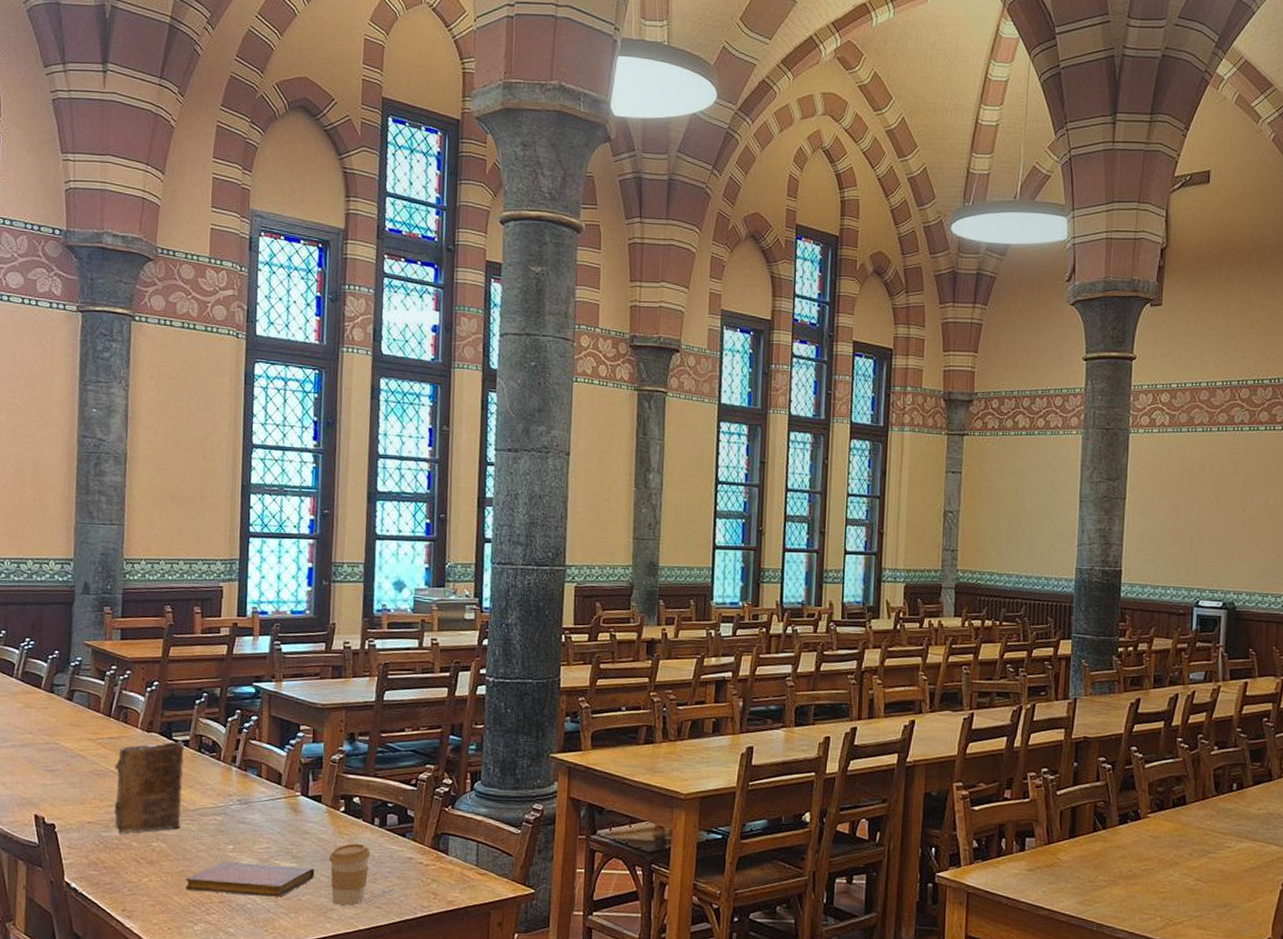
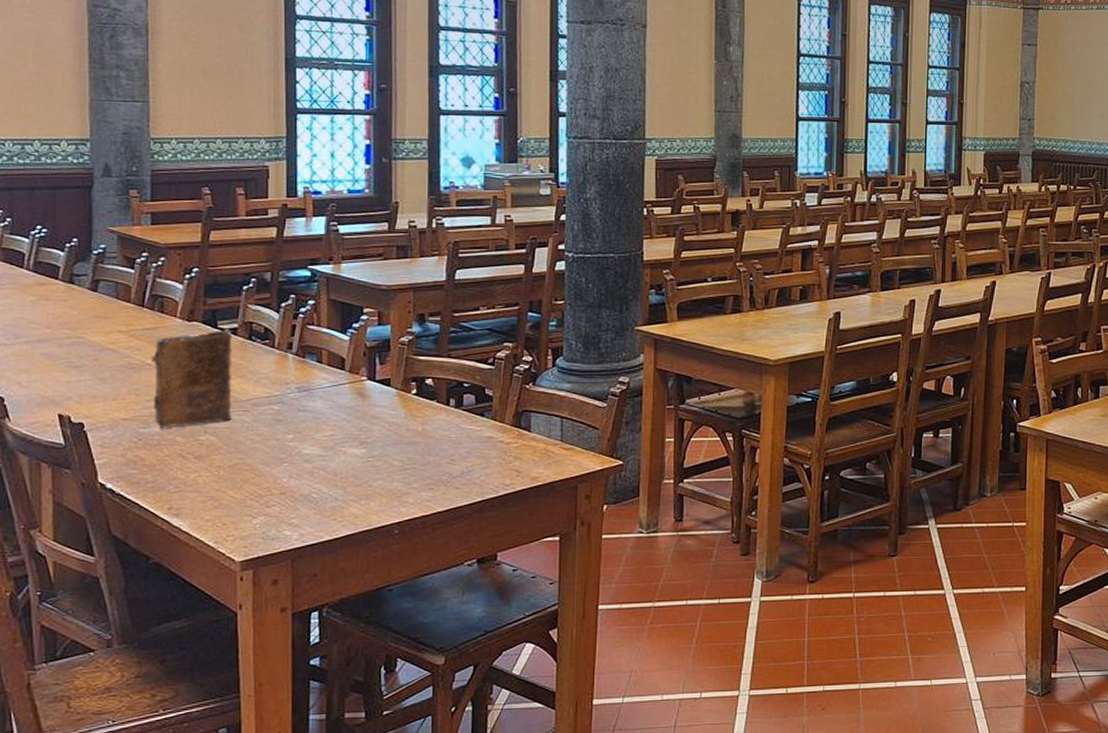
notebook: present [185,861,315,897] -> none [240,452,386,485]
coffee cup: present [329,843,371,905] -> none [402,425,447,488]

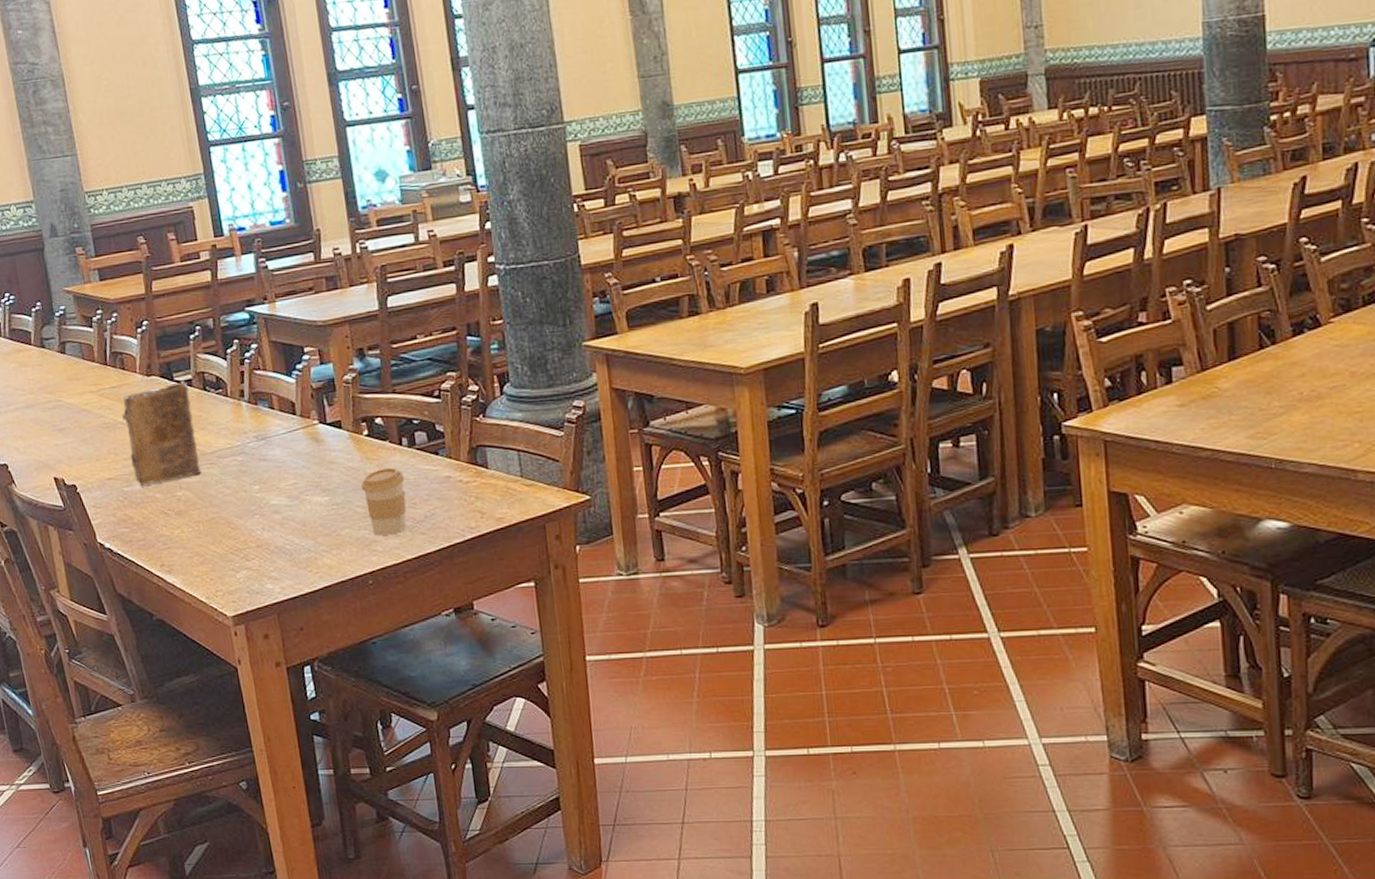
coffee cup: none [402,425,447,488] -> present [361,467,407,536]

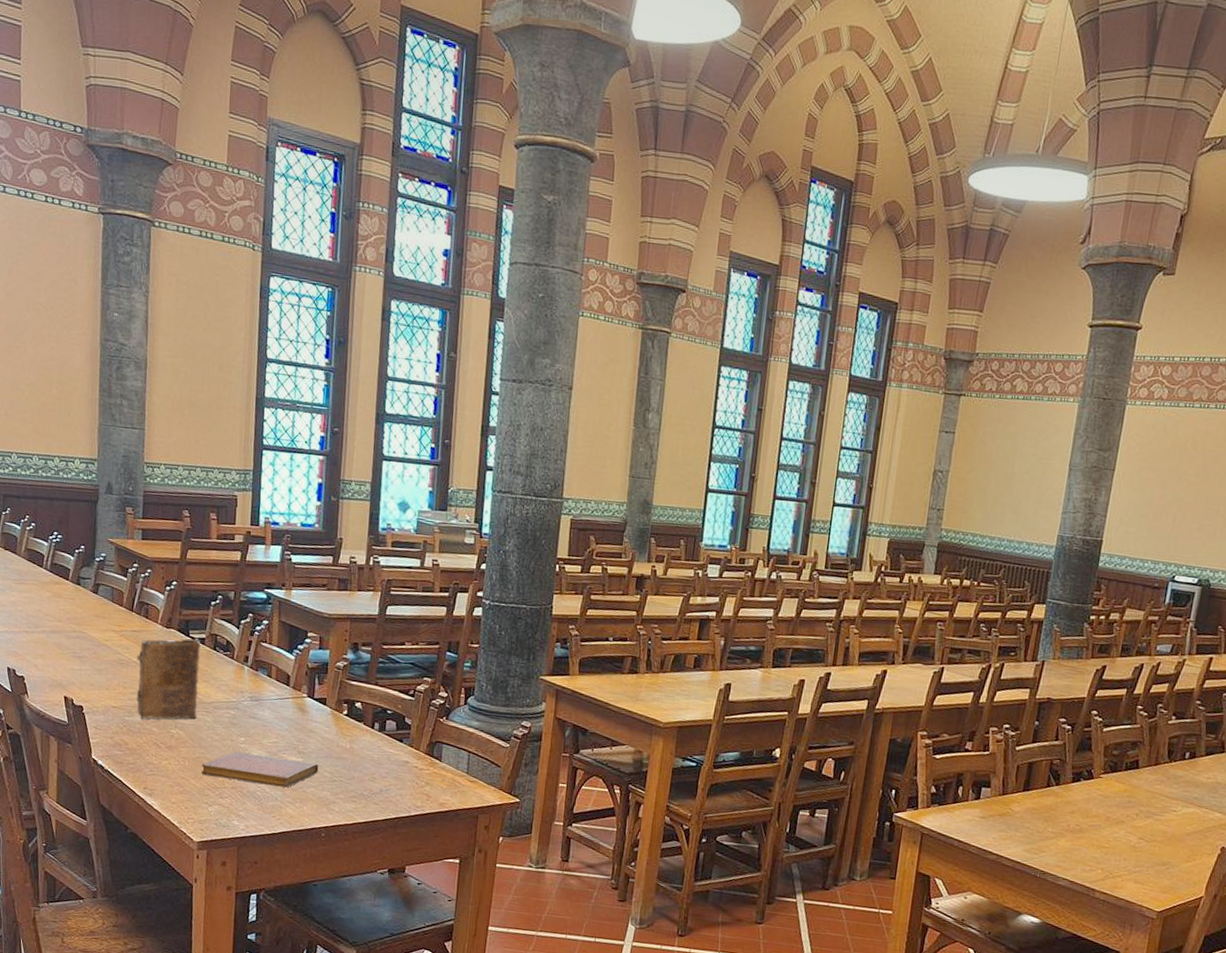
notebook: none [218,499,350,538] -> present [201,752,319,788]
coffee cup: present [361,467,407,536] -> none [332,744,370,800]

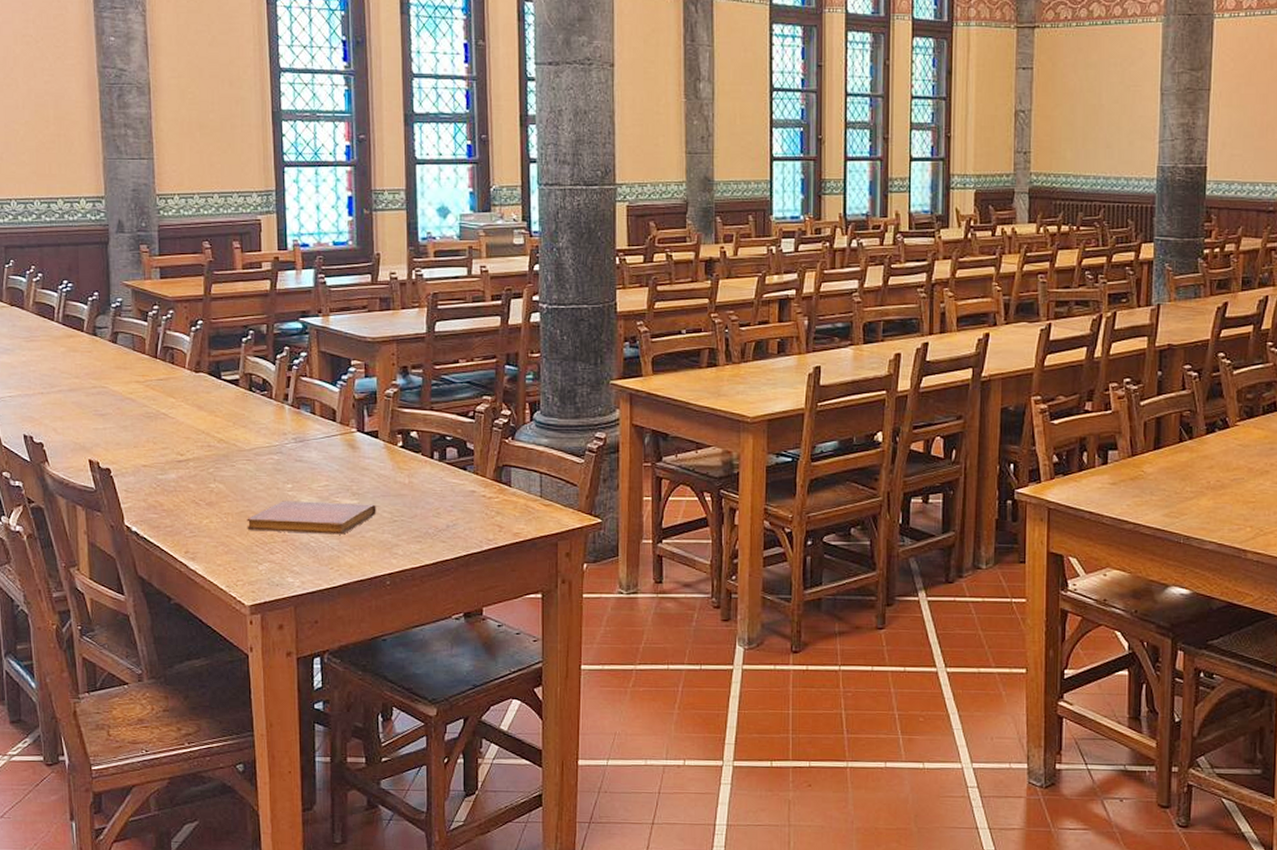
book: present [136,638,201,719] -> none [164,380,237,475]

